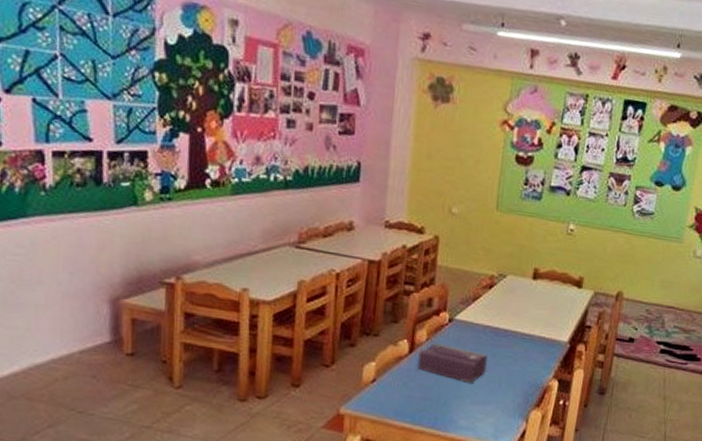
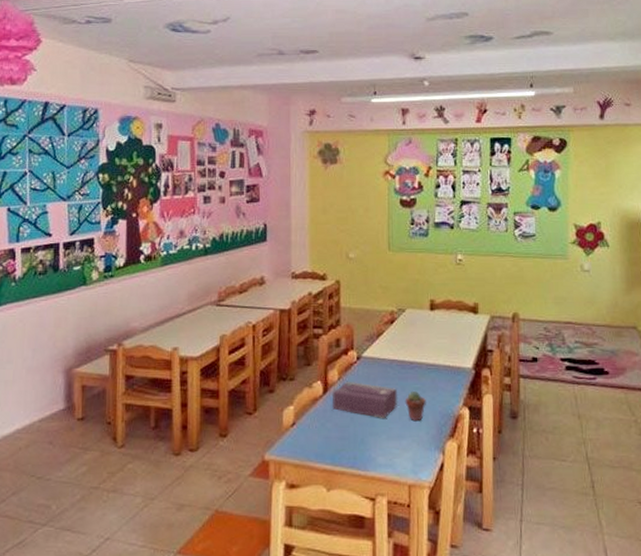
potted succulent: none [494,358,516,389] -> present [405,390,426,422]

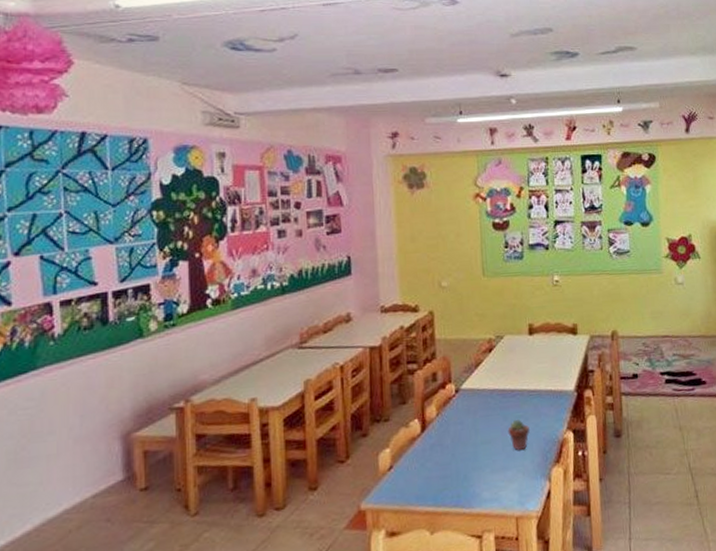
tissue box: present [331,381,398,418] -> none [430,416,501,451]

